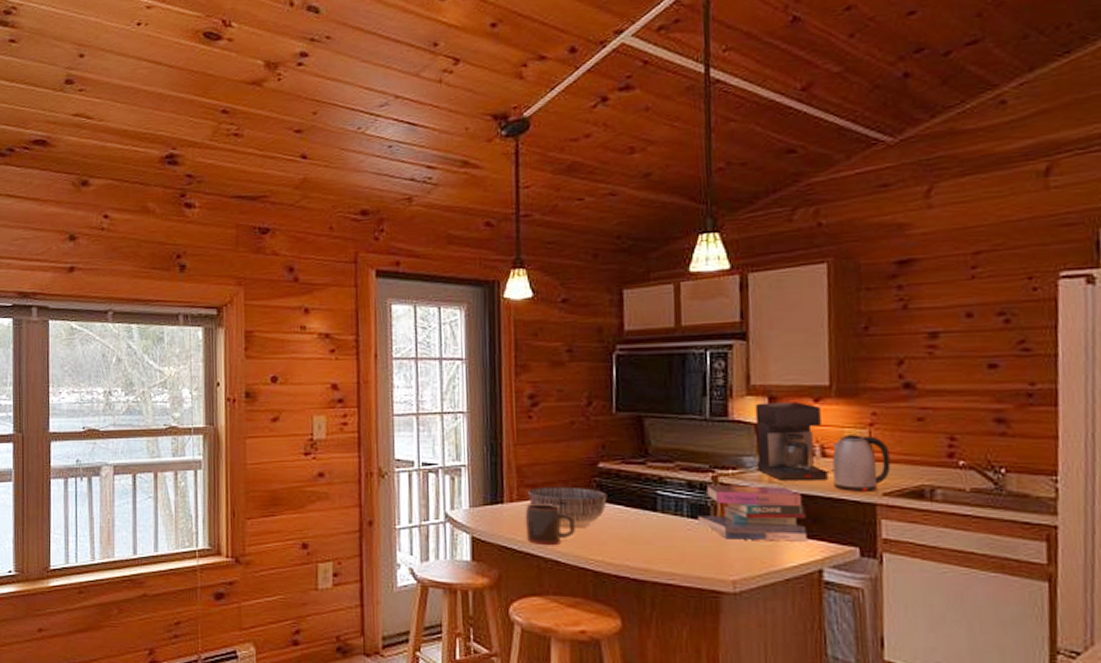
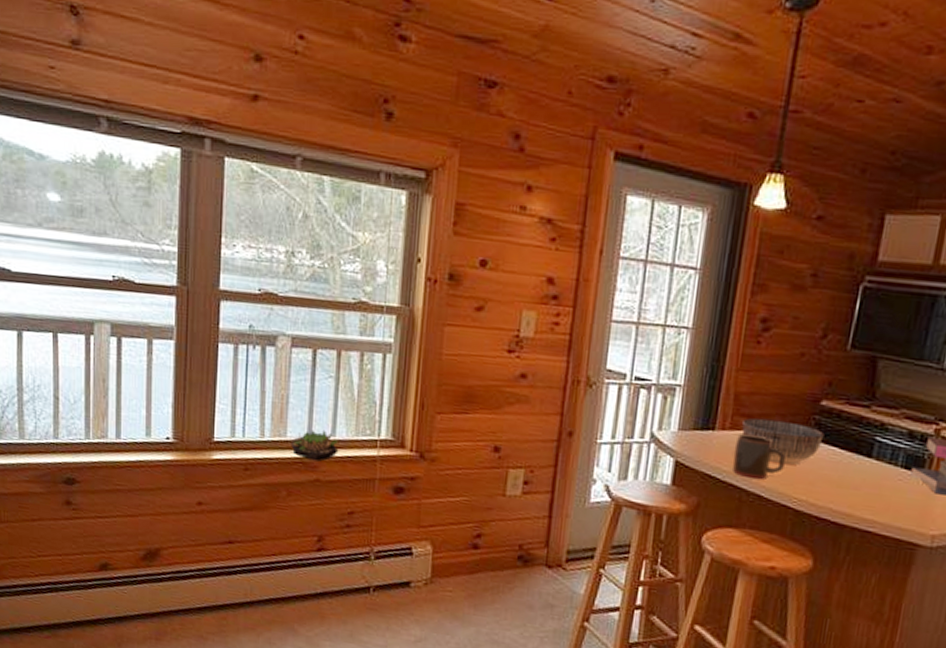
succulent plant: none [119,547,162,577] -> present [291,429,339,462]

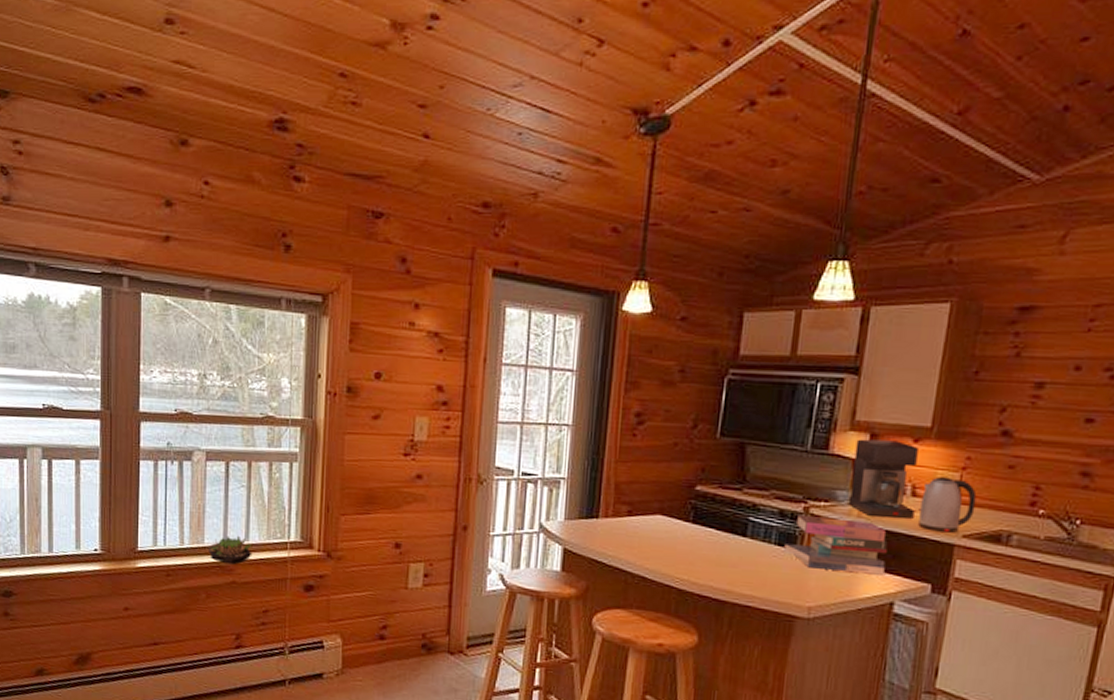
mug: present [732,433,786,479] -> none [617,520,666,561]
bowl: present [741,418,825,466] -> none [623,505,701,548]

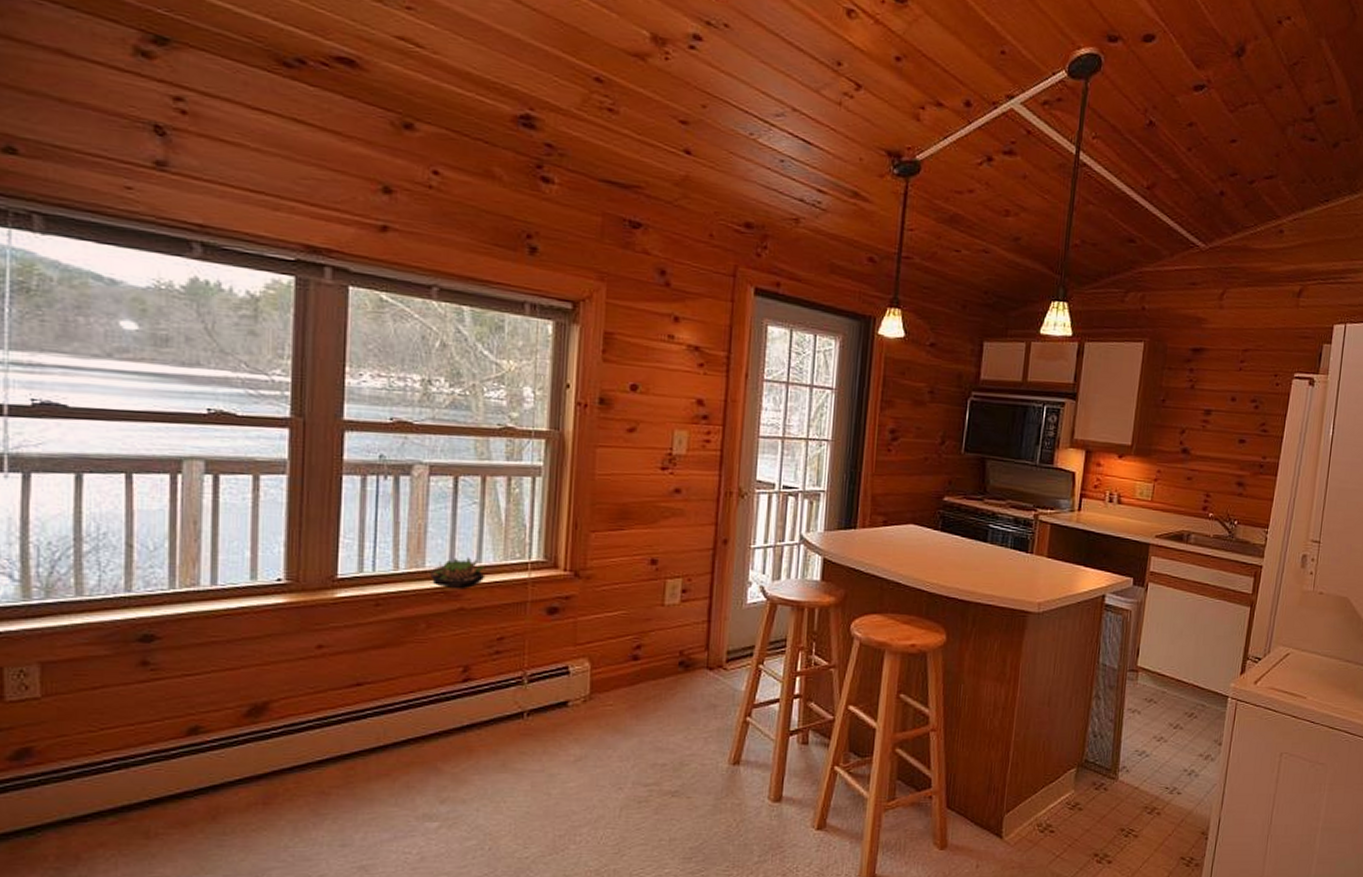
books: present [784,514,888,575] -> none [1018,521,1100,572]
coffee maker: present [848,439,919,519] -> none [1069,455,1122,523]
kettle: present [918,477,977,534] -> none [1123,487,1165,535]

